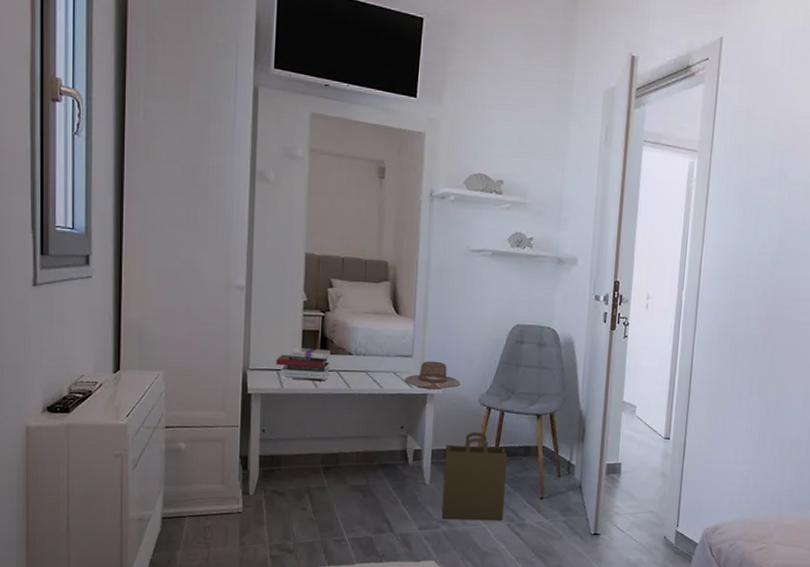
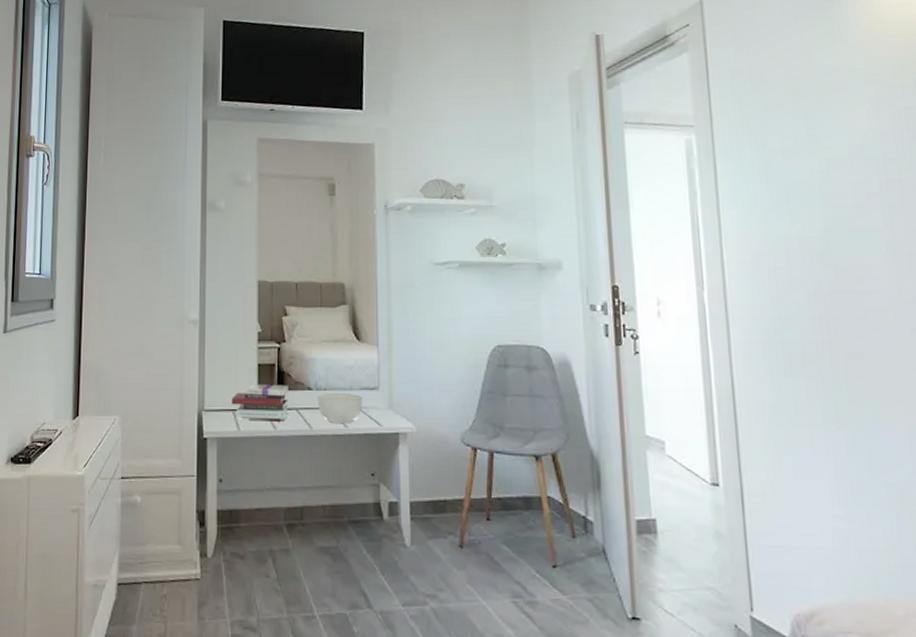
bowl: none [357,358,397,386] -> present [317,394,363,424]
sunhat: present [404,361,460,390] -> none [371,393,437,427]
shopping bag: present [441,431,507,520] -> none [426,478,507,596]

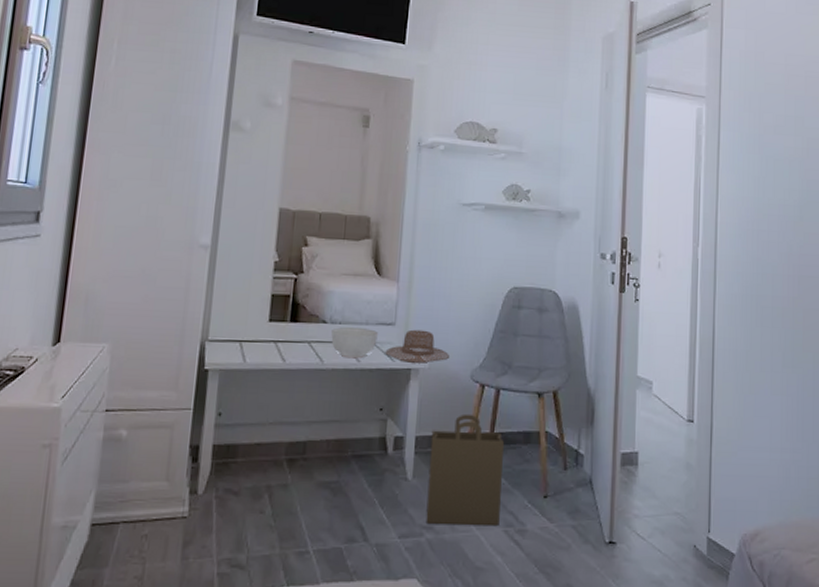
books: present [231,384,290,422] -> none [239,315,302,354]
sunhat: none [371,393,437,427] -> present [385,329,449,363]
shopping bag: none [426,478,507,596] -> present [425,413,504,525]

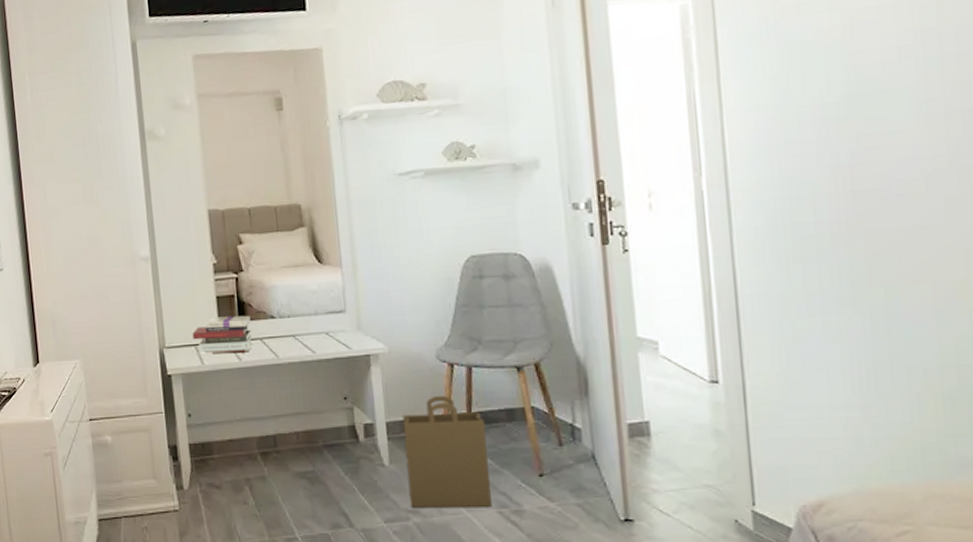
books: none [239,315,302,354] -> present [192,315,254,354]
bowl: present [331,327,378,359] -> none [281,319,330,351]
sunhat: present [385,329,449,363] -> none [339,313,409,349]

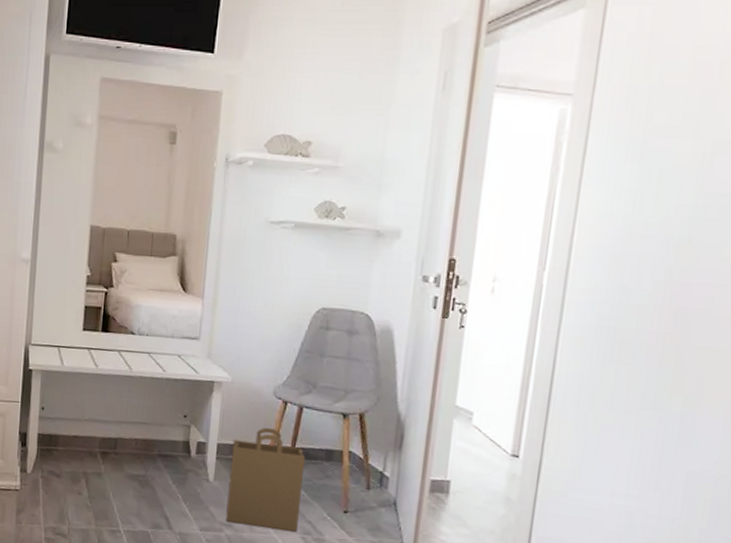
books: present [192,315,254,354] -> none [57,324,112,361]

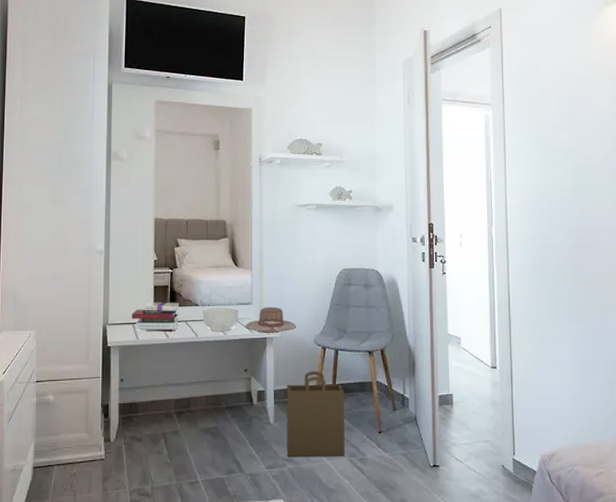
books: none [57,324,112,361] -> present [132,302,180,332]
bowl: none [139,339,183,369] -> present [203,308,239,332]
sunhat: none [189,344,252,377] -> present [245,307,296,333]

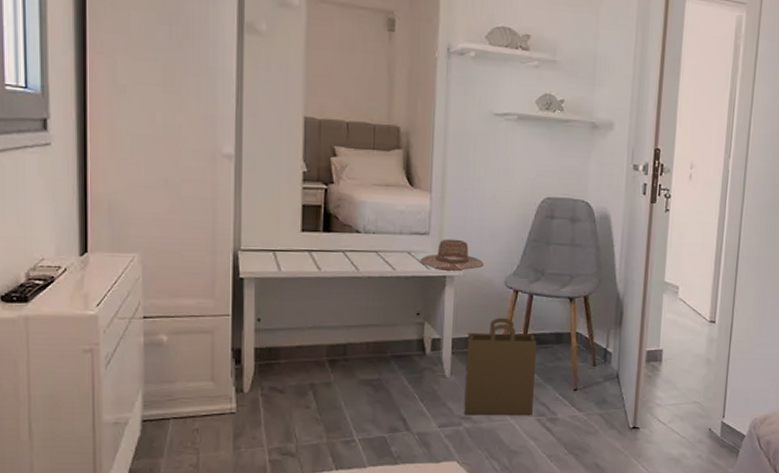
books: present [132,302,180,332] -> none [272,225,336,263]
bowl: present [203,308,239,332] -> none [365,237,412,267]

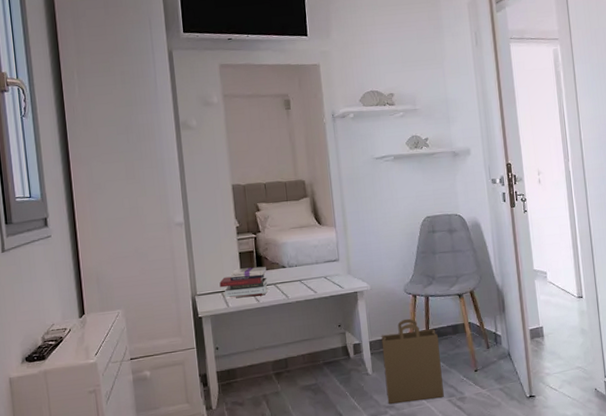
books: none [272,225,336,263] -> present [219,266,270,298]
sunhat: present [420,239,483,271] -> none [335,261,385,288]

